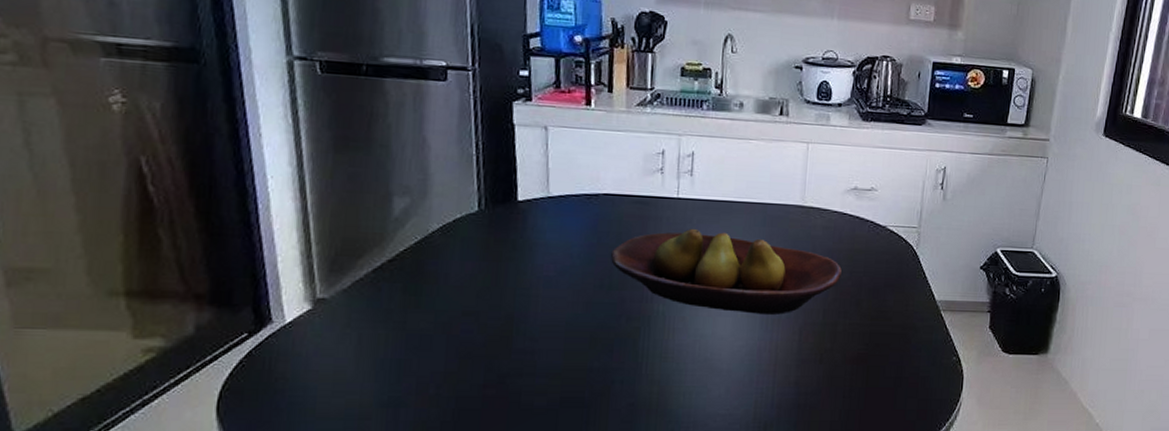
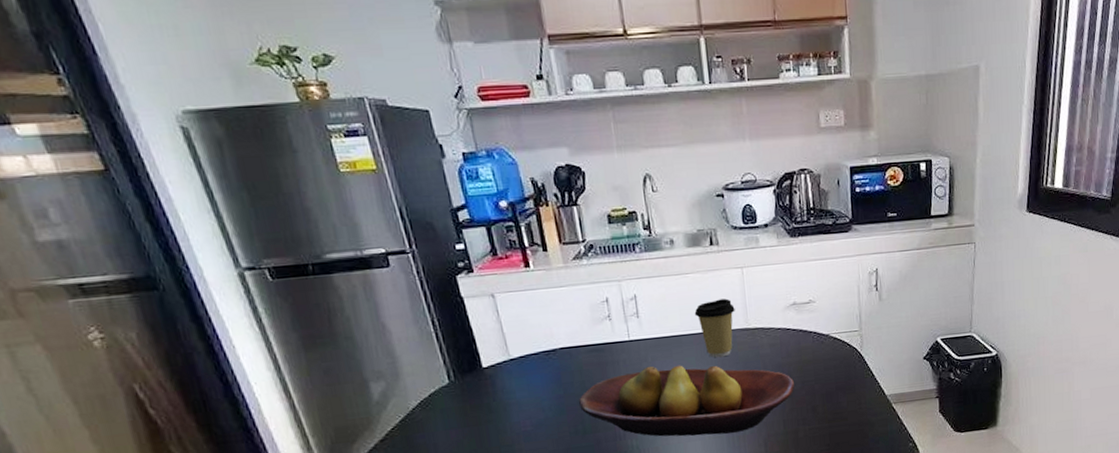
coffee cup: none [750,171,794,232] -> present [694,298,735,358]

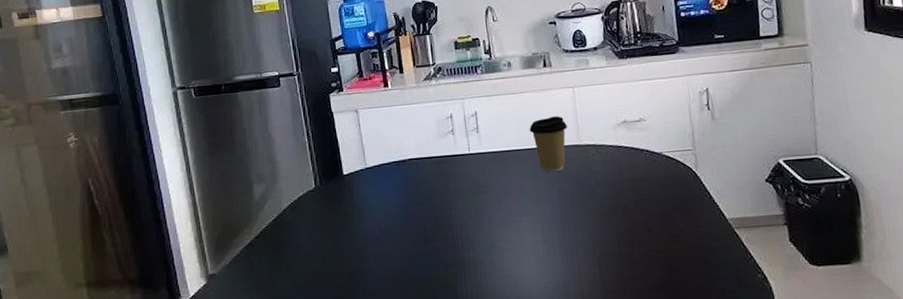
fruit bowl: present [579,365,794,437] -> none [423,179,628,251]

